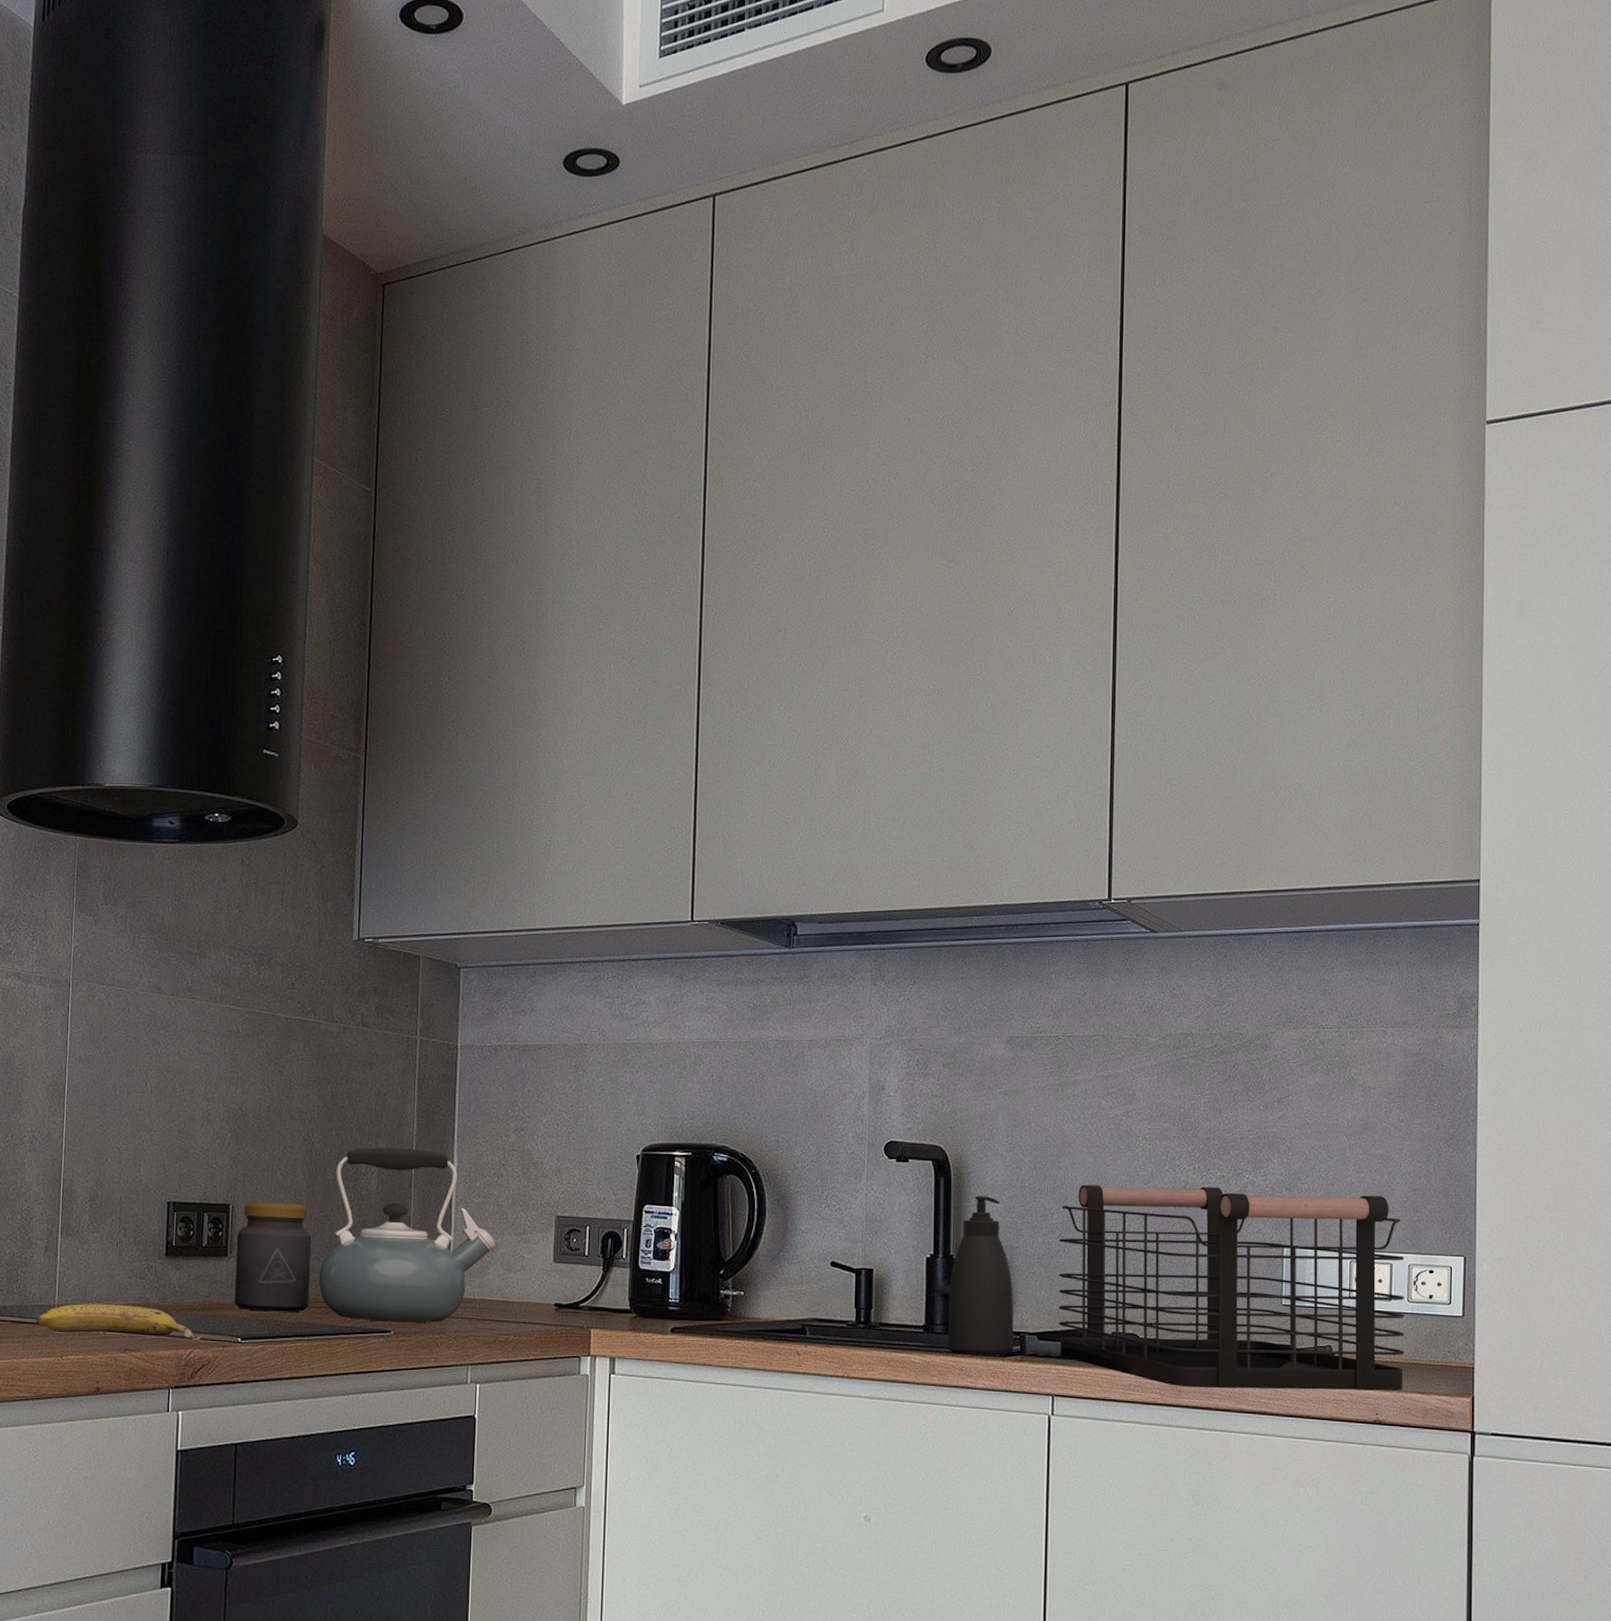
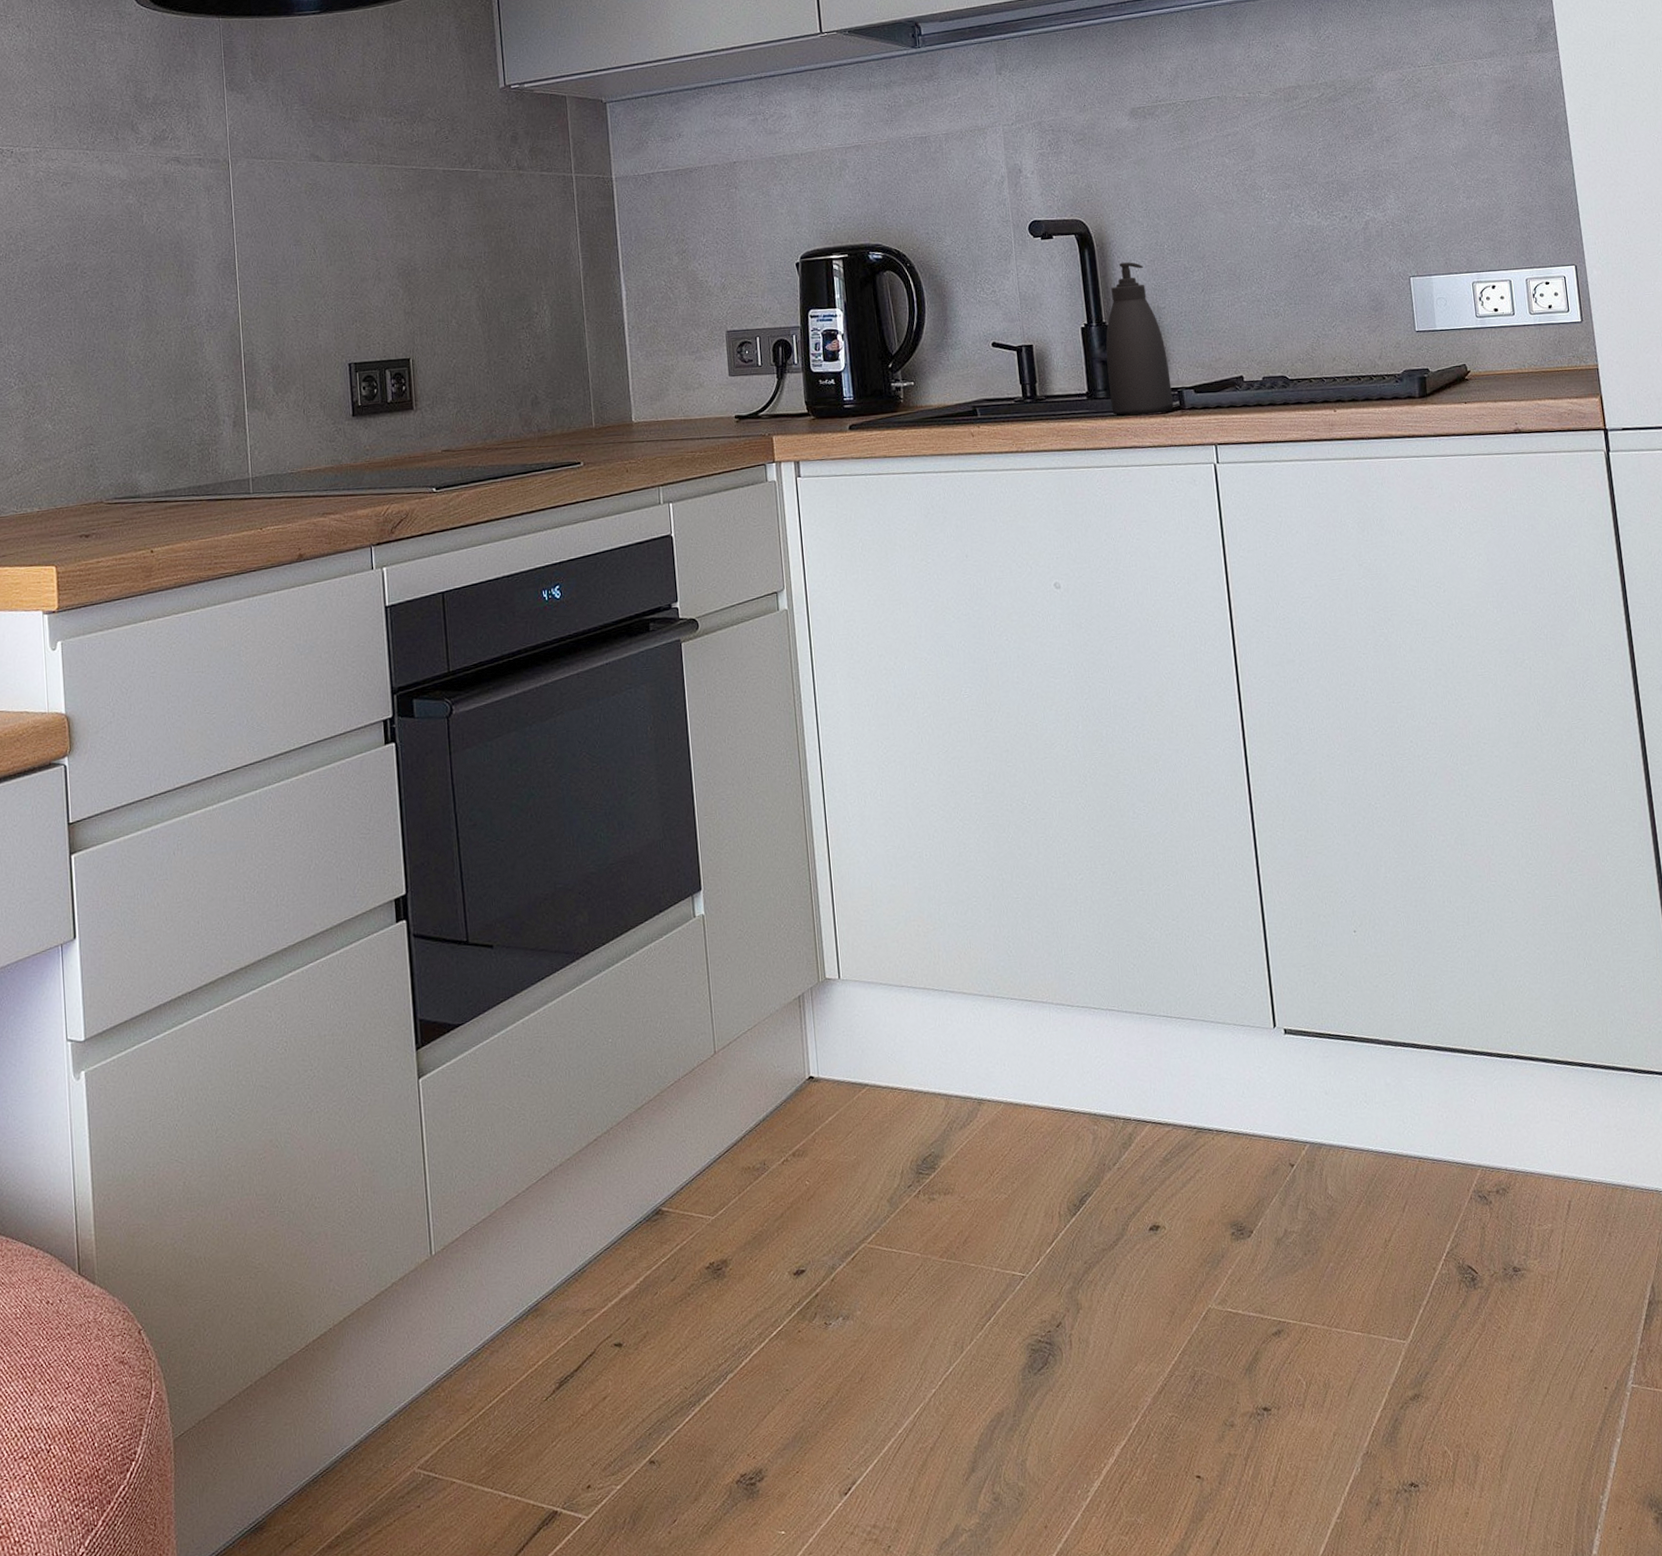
fruit: present [36,1303,201,1342] -> none [232,469,397,506]
jar: present [234,1201,312,1312] -> none [421,349,499,460]
kettle: present [319,1147,497,1323] -> none [504,282,673,455]
dish rack: present [1058,1184,1405,1391] -> none [1201,217,1537,421]

